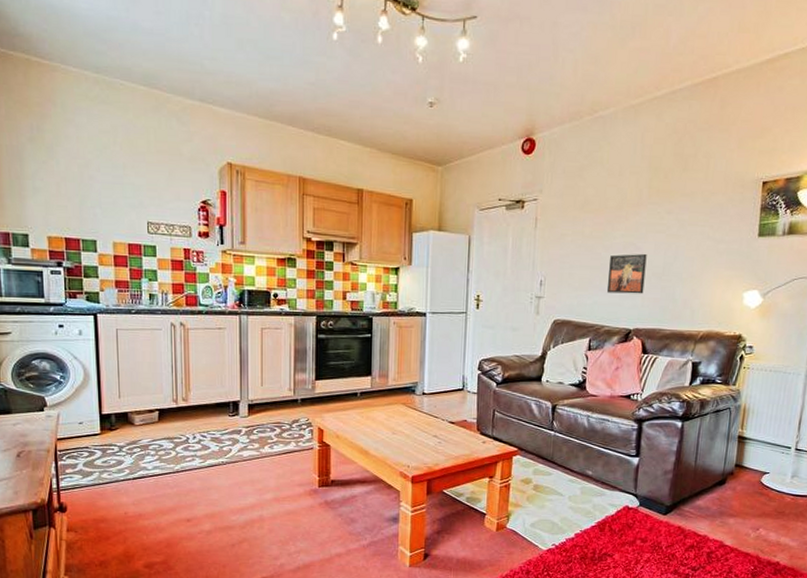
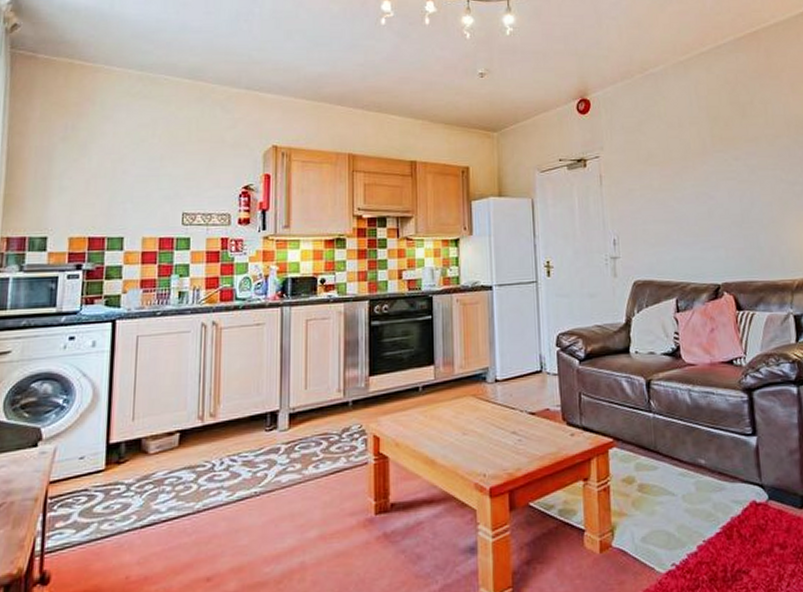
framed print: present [606,253,647,294] -> none [684,202,726,247]

